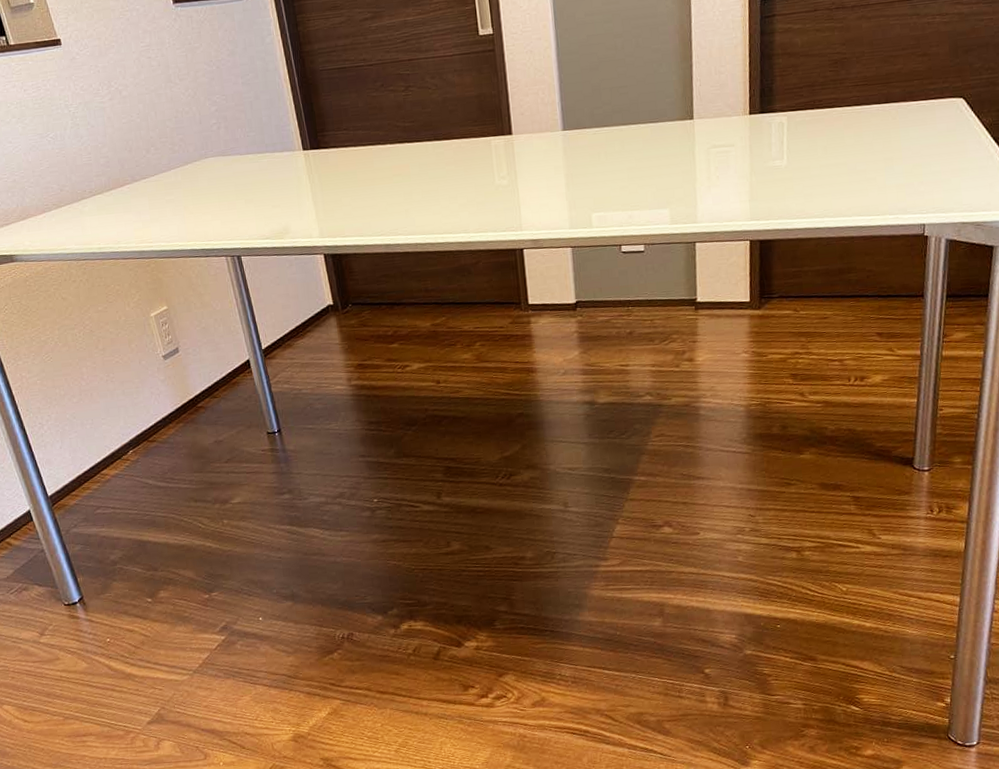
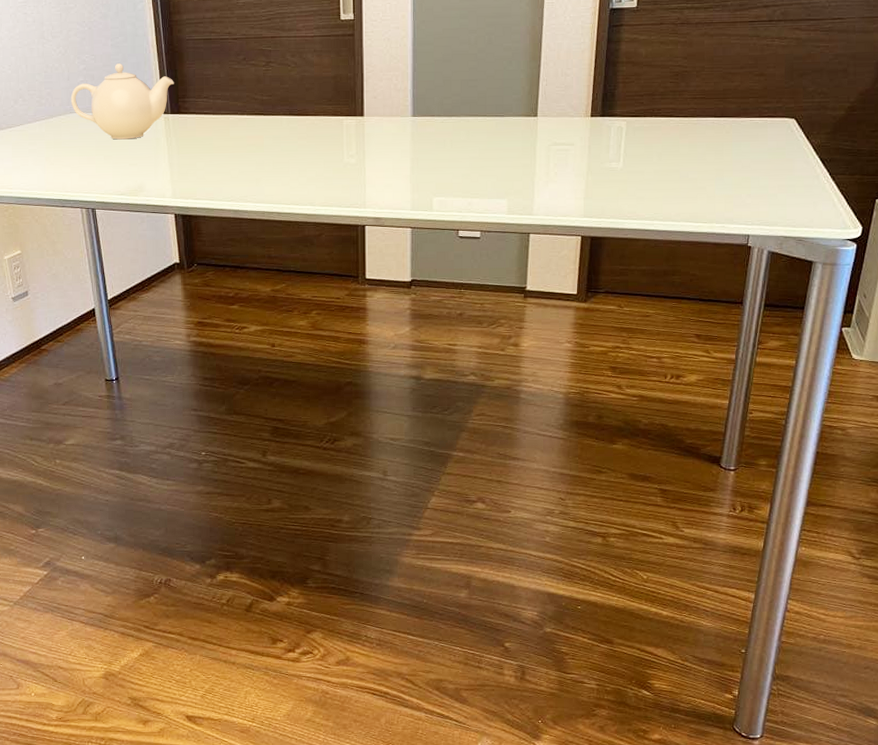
teapot: none [204,101,311,182] -> present [70,63,174,140]

